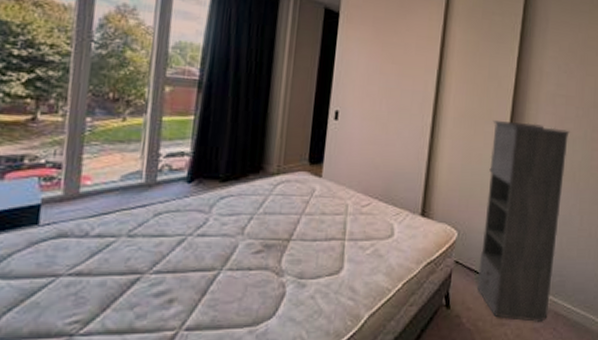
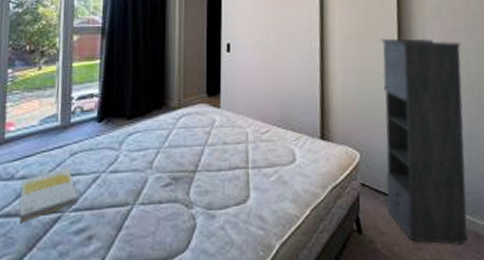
book: none [92,227,160,283] -> present [19,166,78,223]

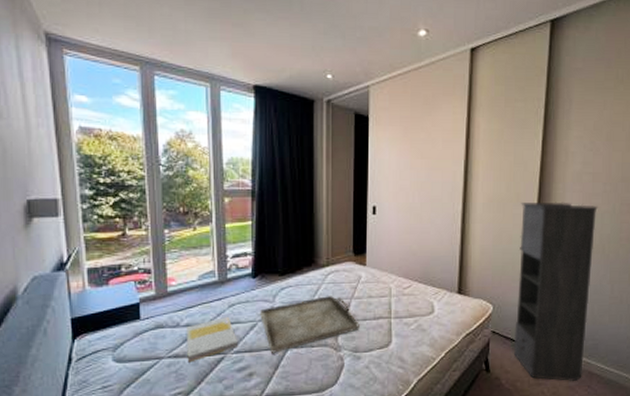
serving tray: none [104,141,214,211] -> present [260,295,359,353]

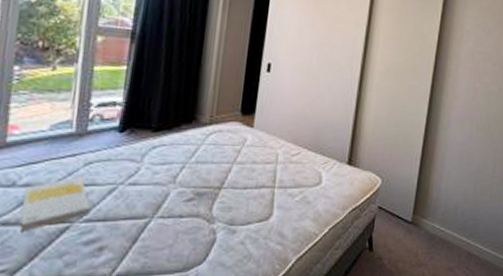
serving tray: present [260,295,359,353] -> none [122,157,239,223]
storage cabinet: present [513,202,598,382] -> none [397,75,487,263]

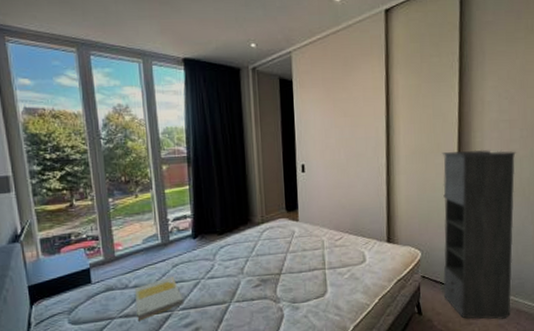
storage cabinet: none [397,75,487,263] -> present [441,149,516,320]

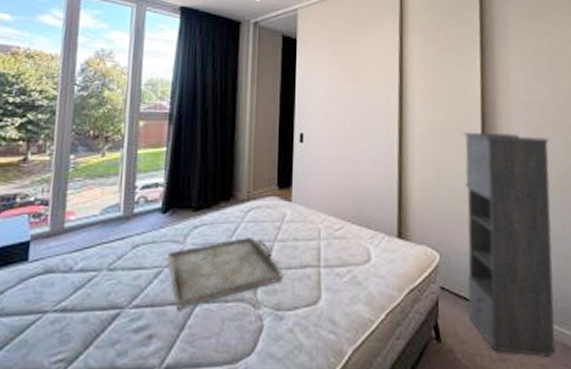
book: present [135,276,183,321] -> none [76,260,139,319]
serving tray: none [202,250,296,308] -> present [167,236,283,309]

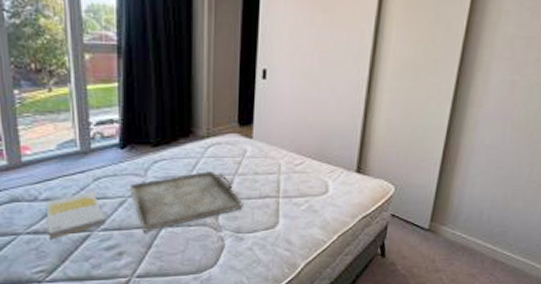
book: none [76,260,139,319] -> present [46,190,105,240]
storage cabinet: present [462,132,556,359] -> none [412,70,528,269]

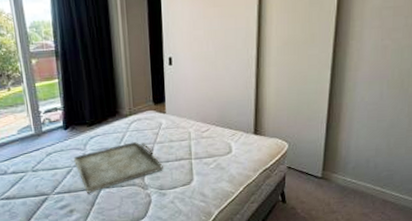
book: present [46,190,105,240] -> none [13,163,58,203]

